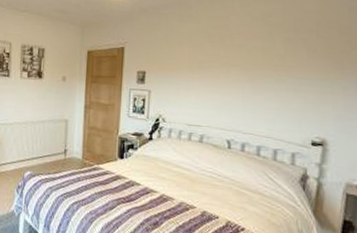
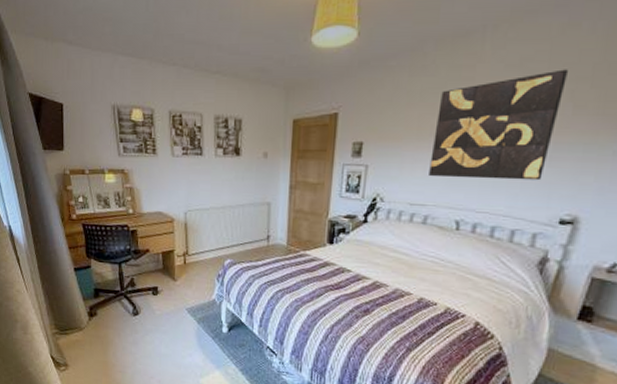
wall art: none [201,23,299,108] -> present [429,69,569,181]

